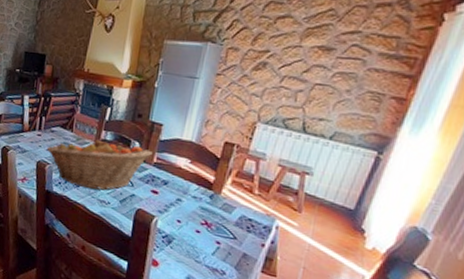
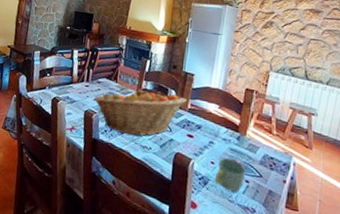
mug: none [181,216,218,253] -> present [215,158,246,192]

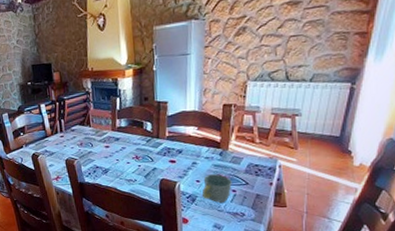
fruit basket: present [93,87,187,137] -> none [71,125,164,173]

